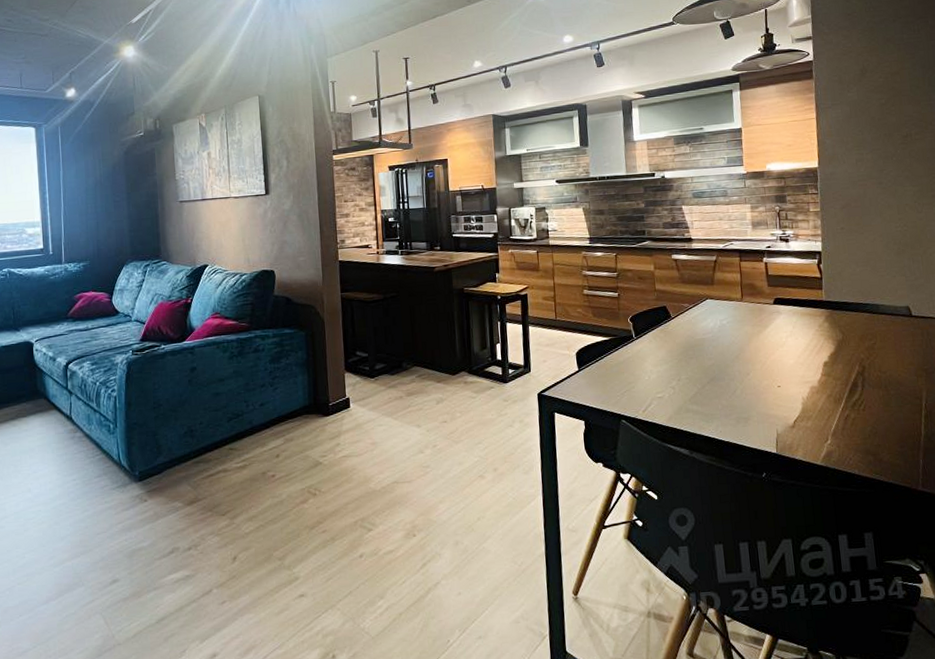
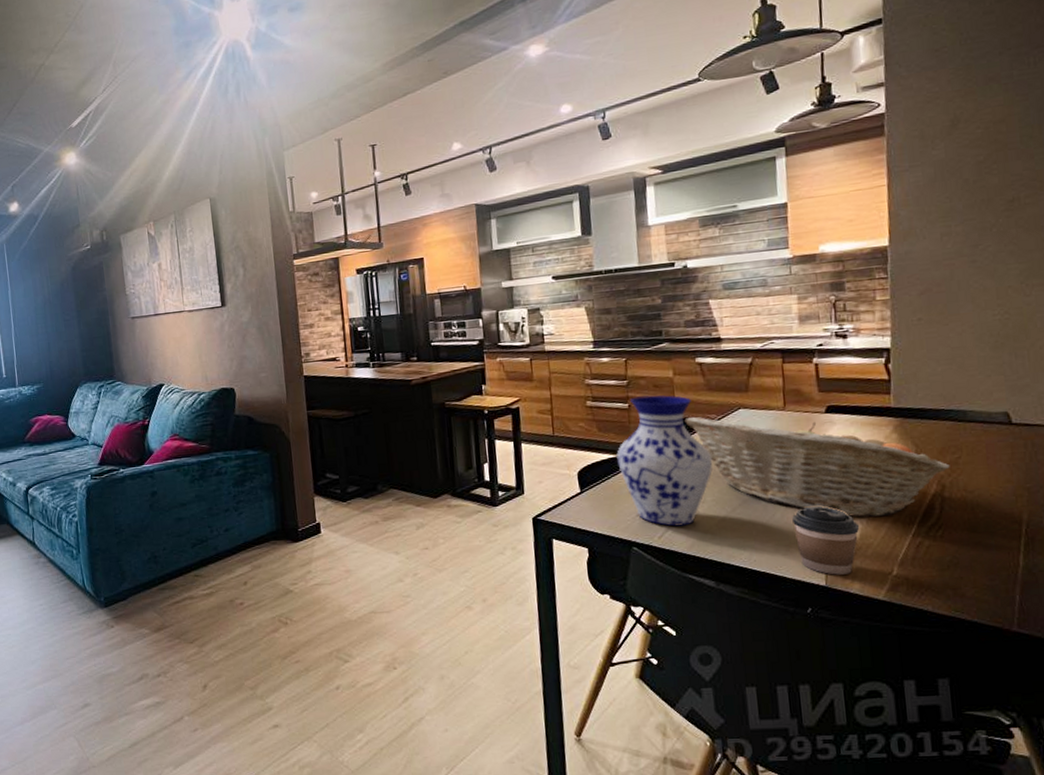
vase: none [608,286,687,402] -> present [616,395,713,527]
fruit basket: none [663,305,868,393] -> present [684,416,950,517]
coffee cup: none [749,383,802,444] -> present [792,506,860,575]

